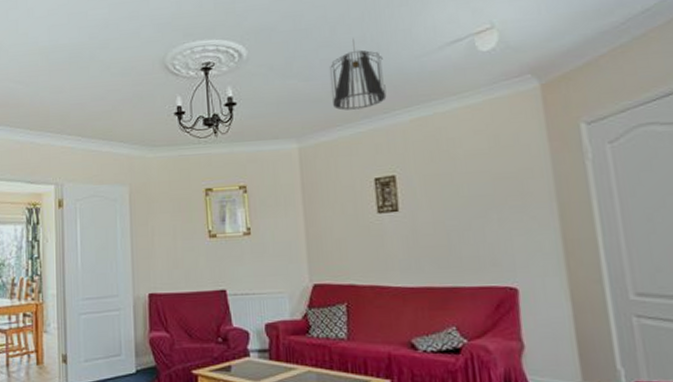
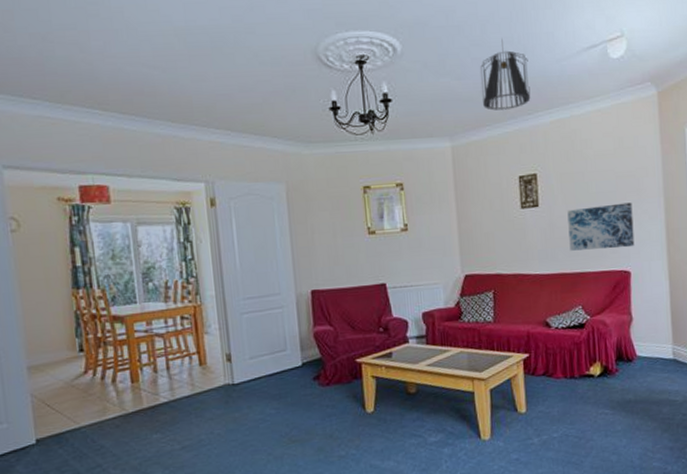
wall art: none [433,208,522,262] -> present [567,202,635,251]

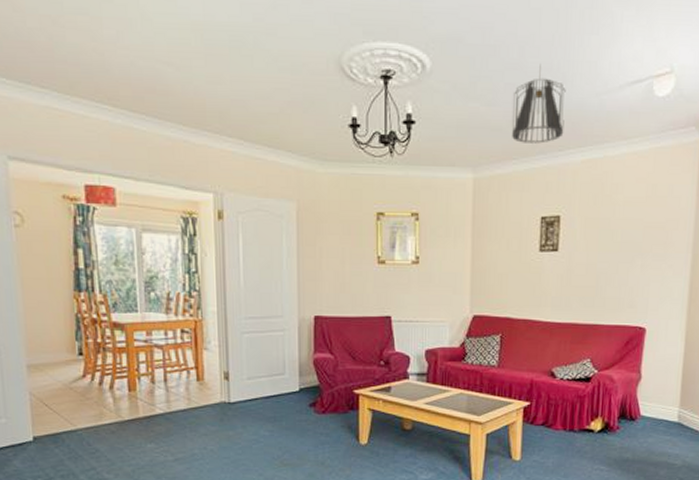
wall art: present [567,202,635,251] -> none [585,255,657,303]

